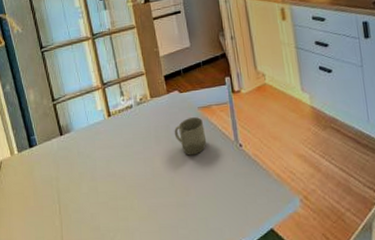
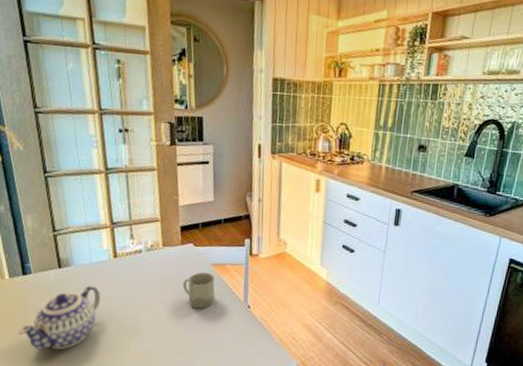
teapot: none [29,148,101,223] -> present [18,285,101,351]

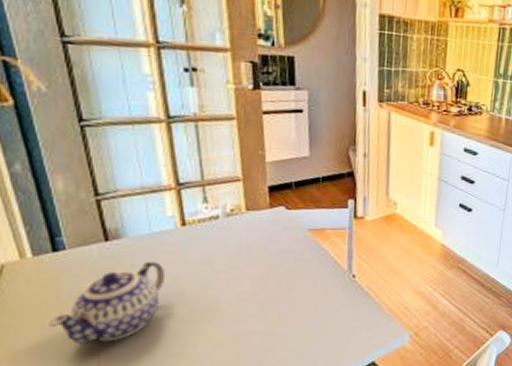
cup: present [183,272,215,309] -> none [272,239,313,282]

